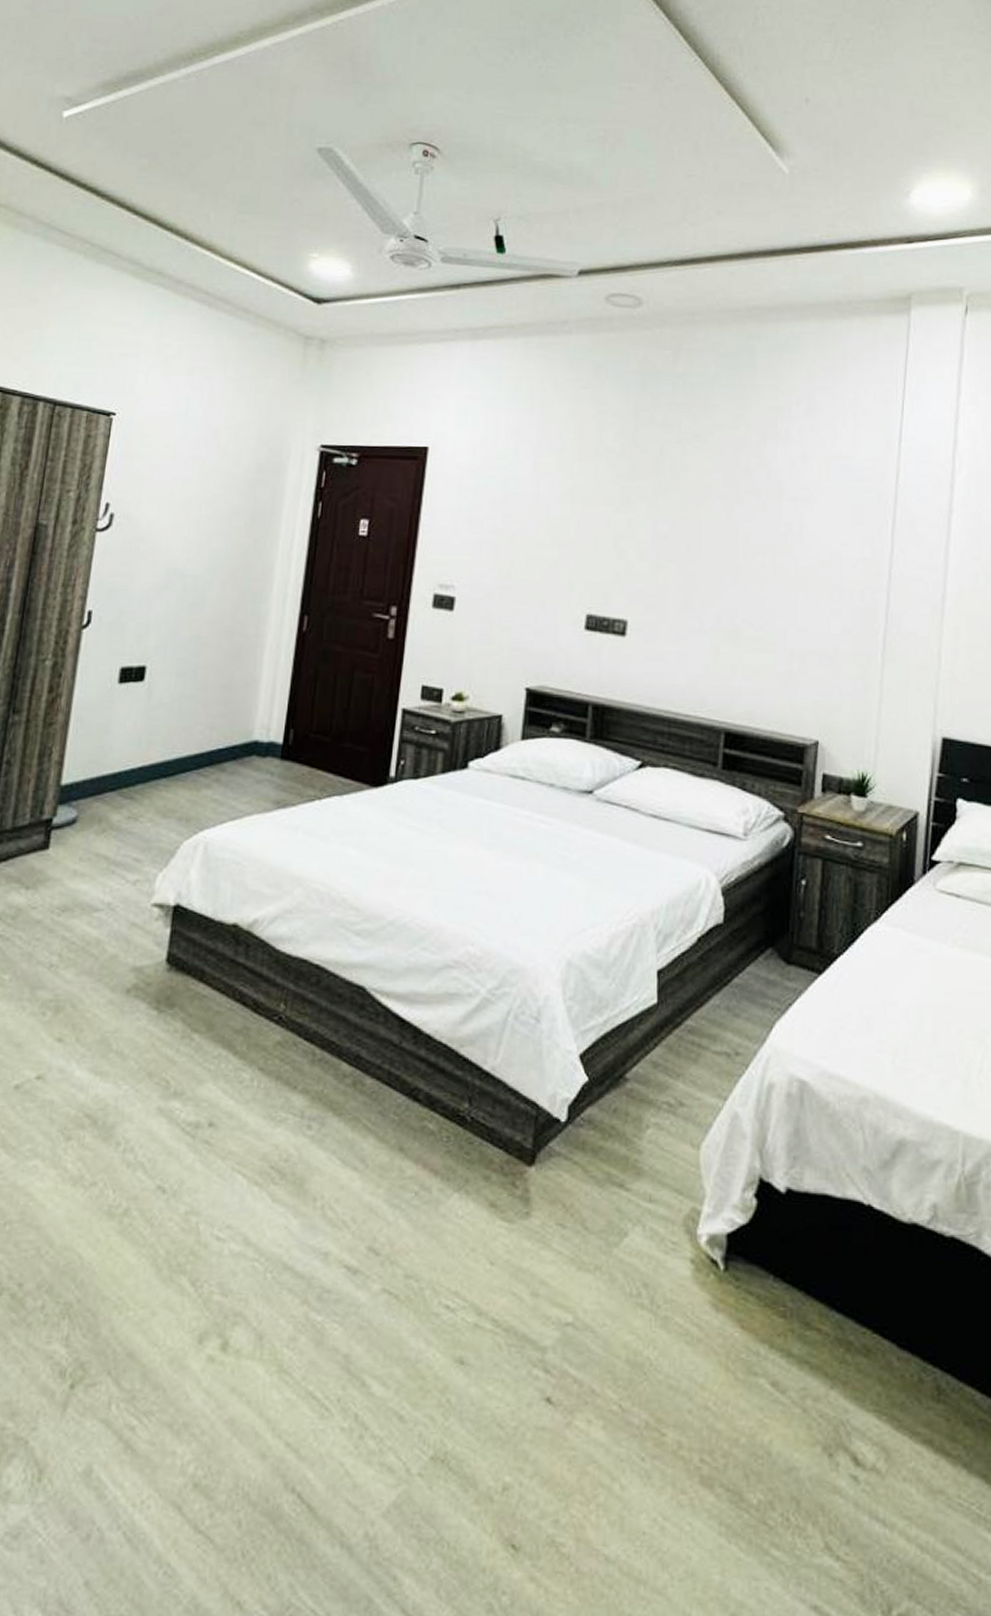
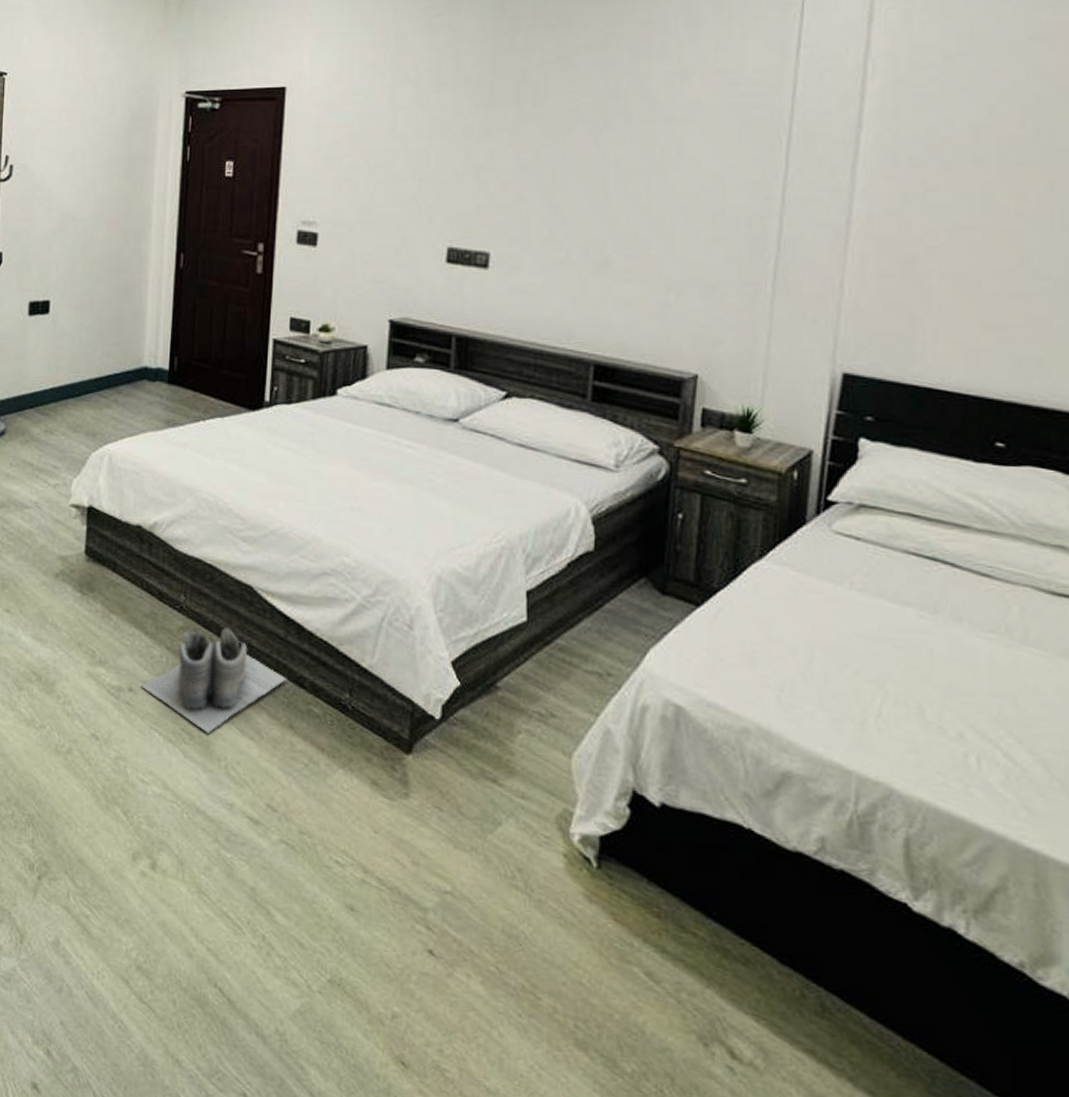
boots: none [224,1038,400,1168] -> present [141,628,287,733]

